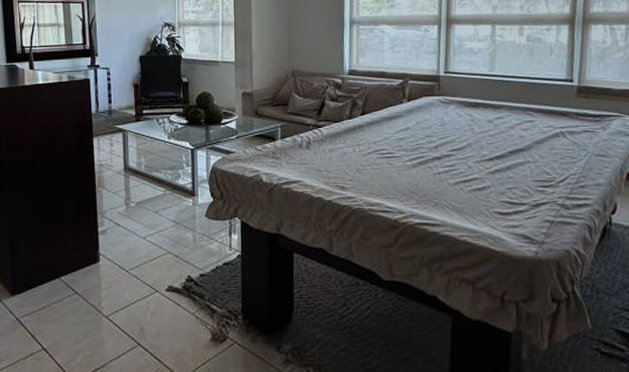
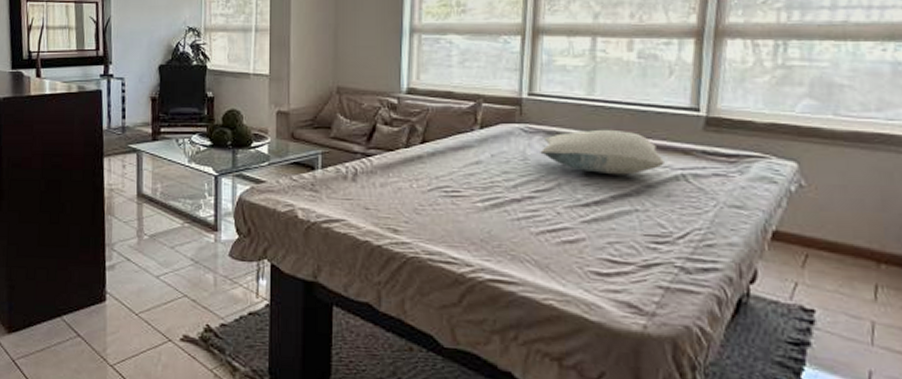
pillow: none [454,98,548,135] -> present [540,129,664,175]

